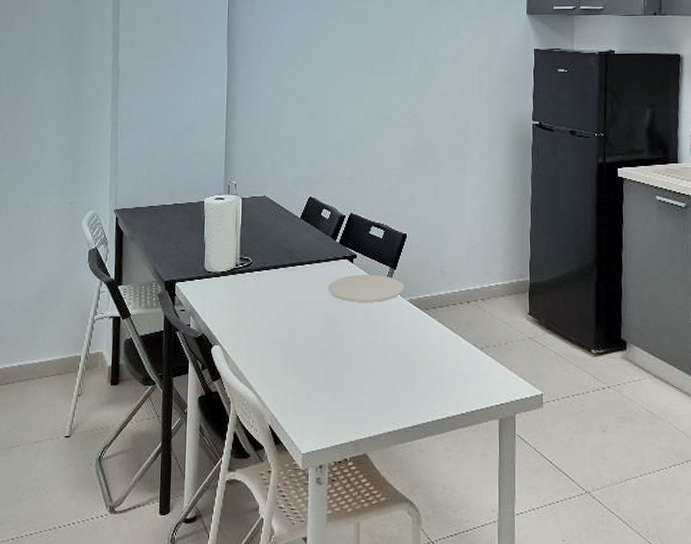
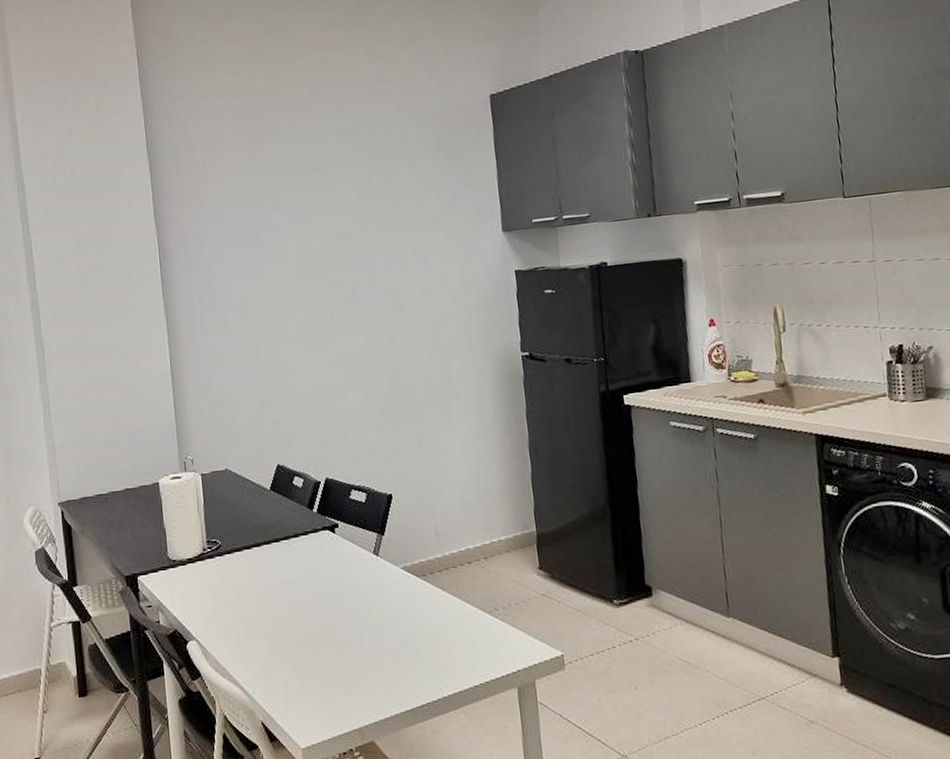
plate: present [327,274,404,302] -> none [309,543,396,577]

